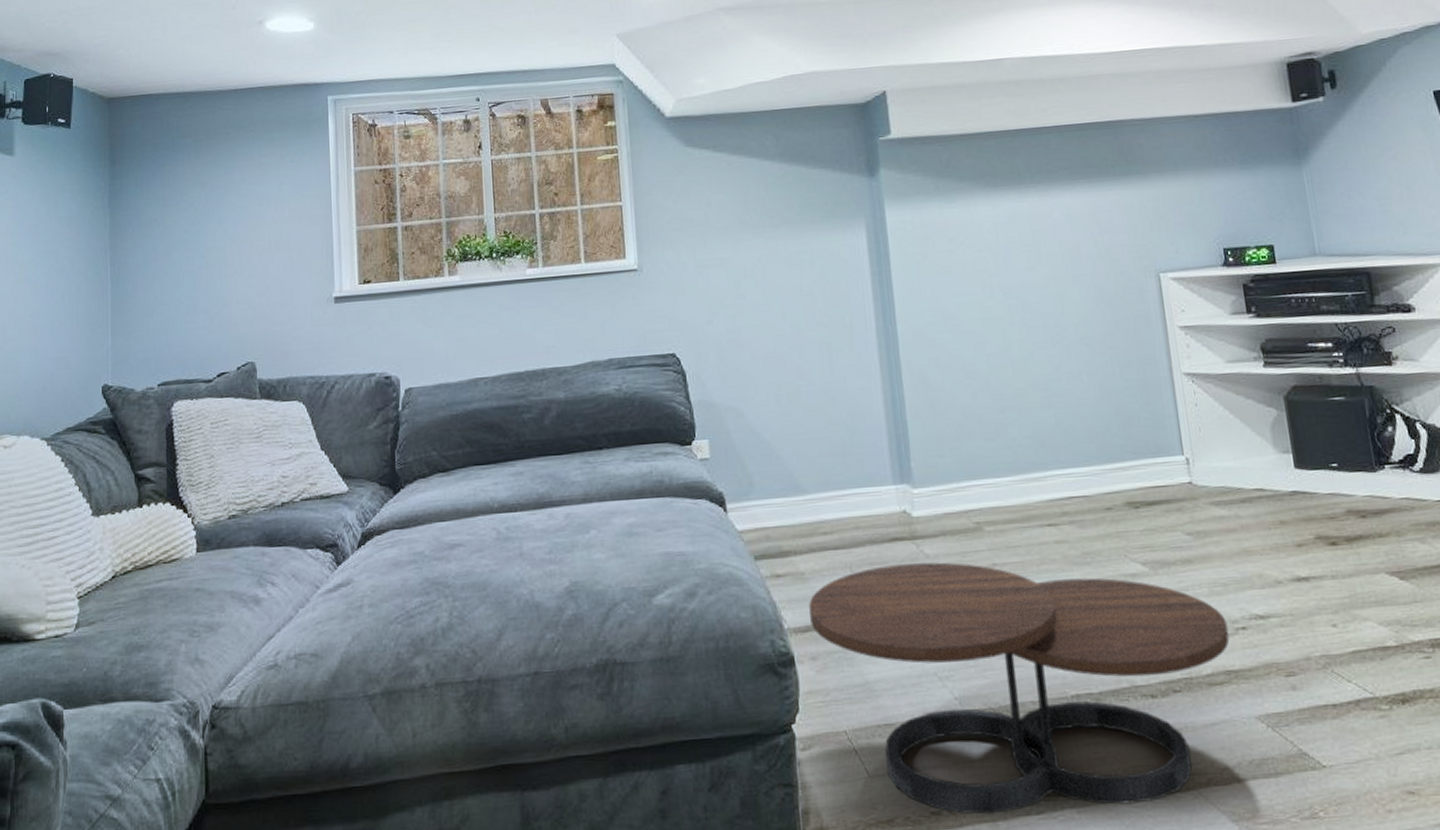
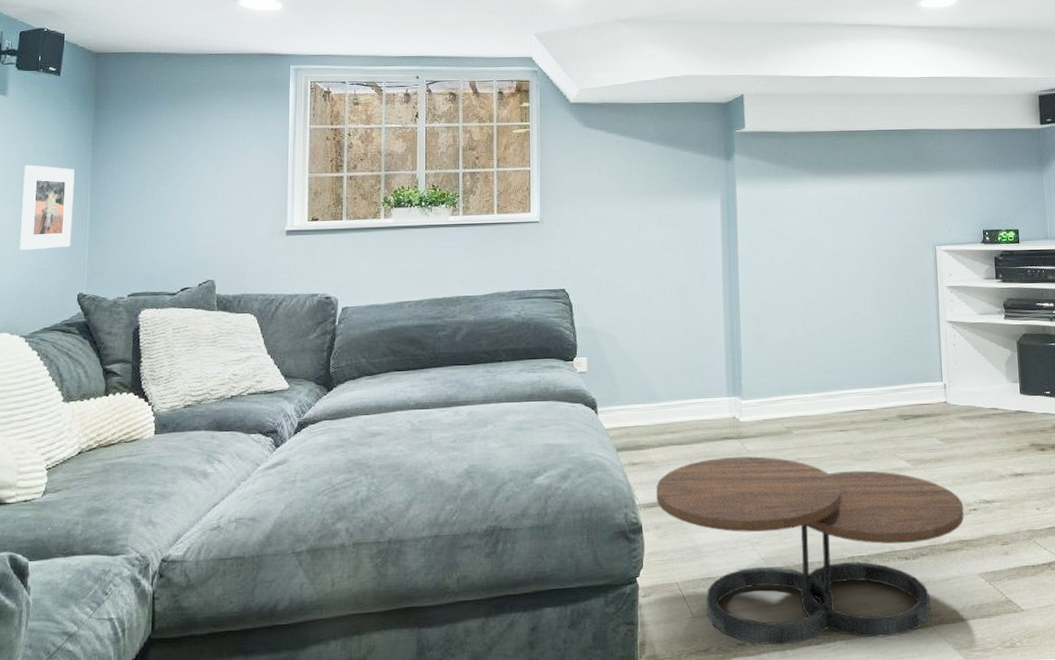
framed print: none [35,234,92,337] -> present [19,164,75,251]

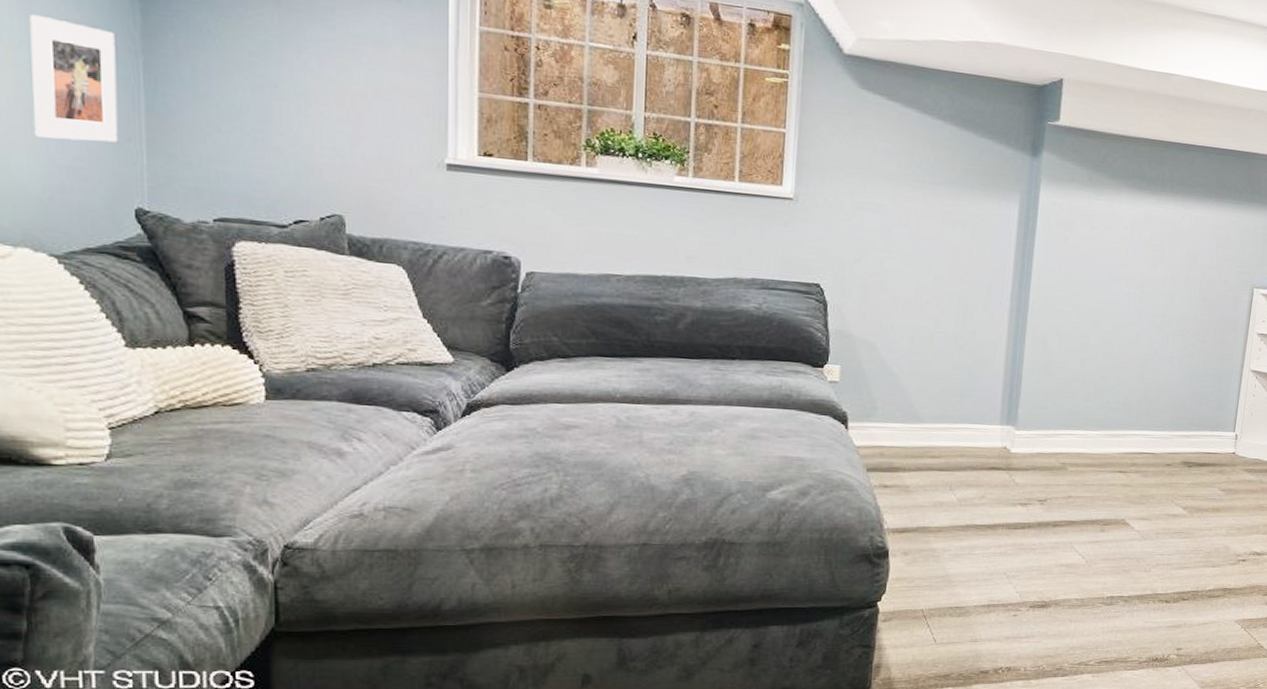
coffee table: present [656,456,964,645] -> none [908,488,1233,675]

